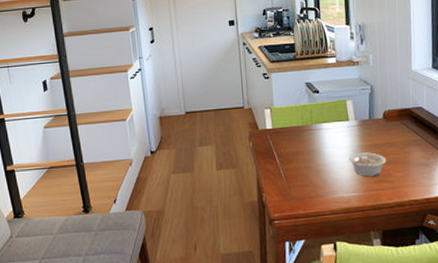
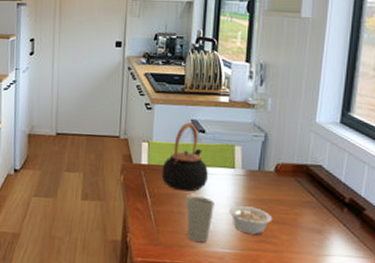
teapot: none [285,85,327,148] -> present [161,122,208,192]
cup: none [311,150,336,192] -> present [186,195,214,243]

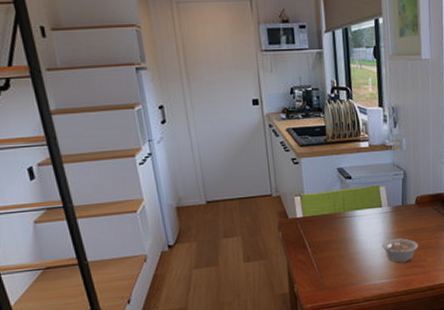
teapot: present [161,122,208,192] -> none [317,171,360,236]
cup: present [186,195,214,243] -> none [344,237,369,280]

